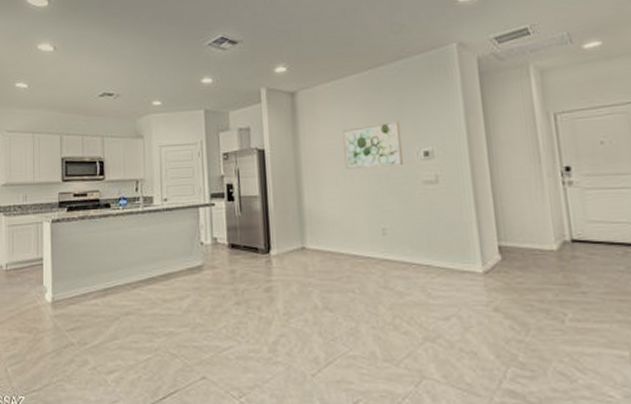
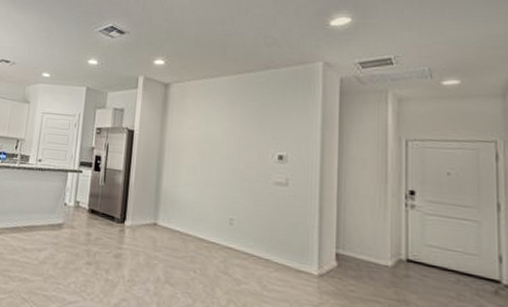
wall art: present [342,121,404,169] -> none [204,123,260,165]

